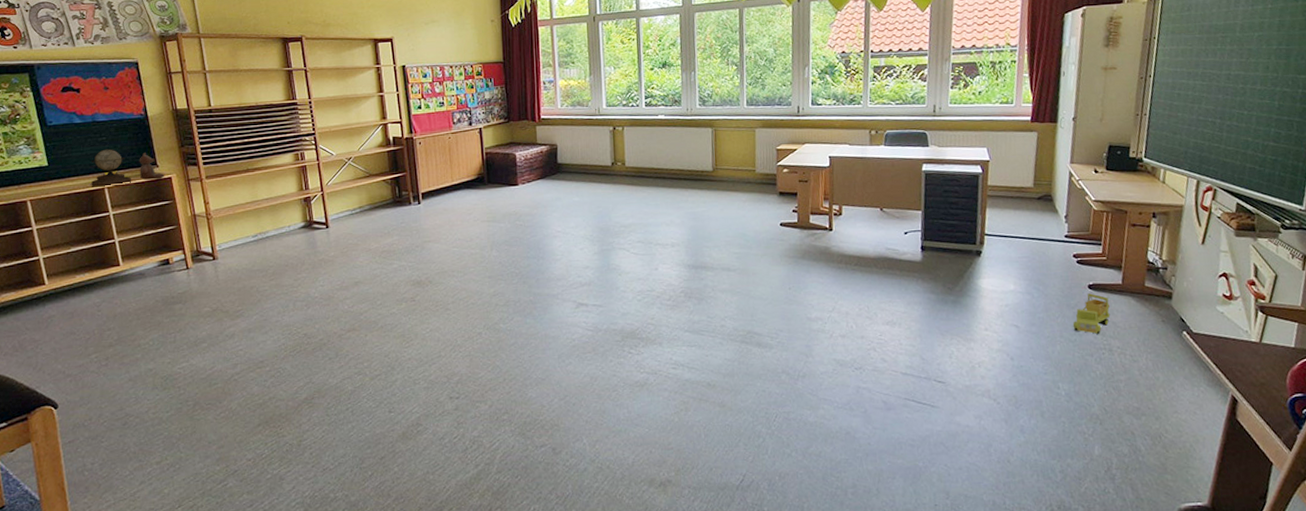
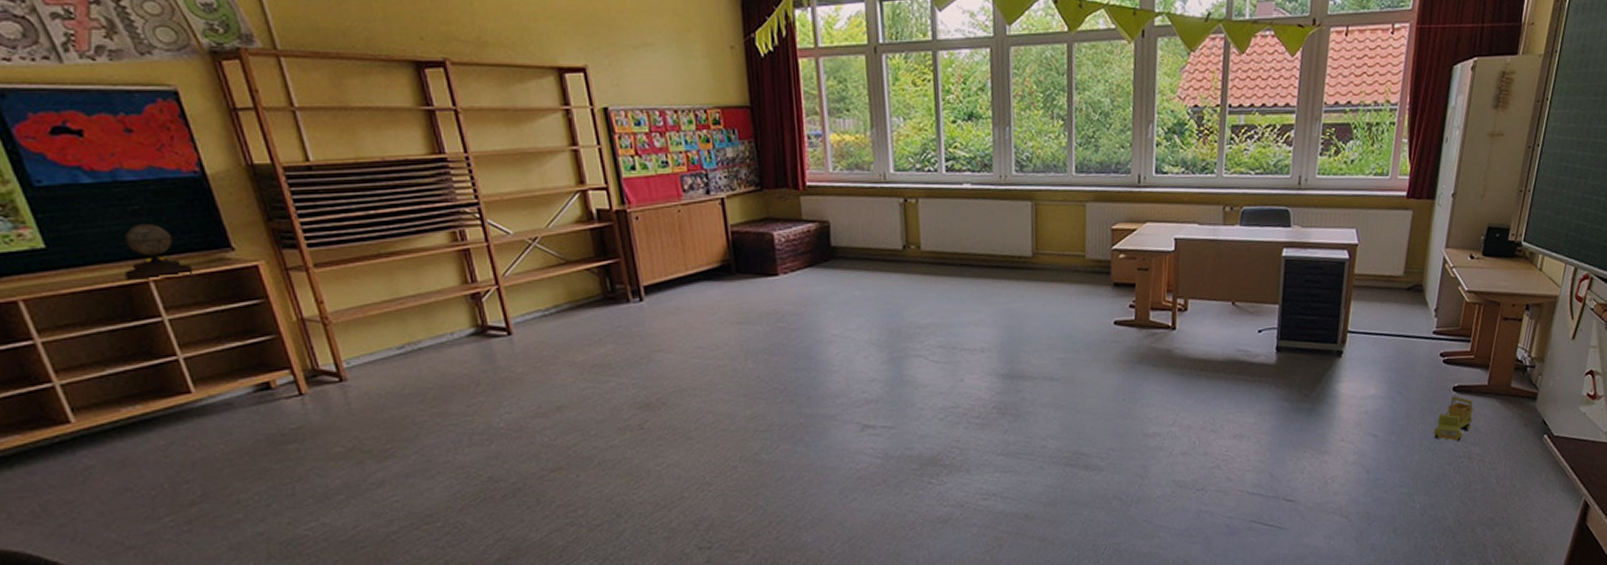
stuffed bear: present [139,153,165,181] -> none [200,229,247,271]

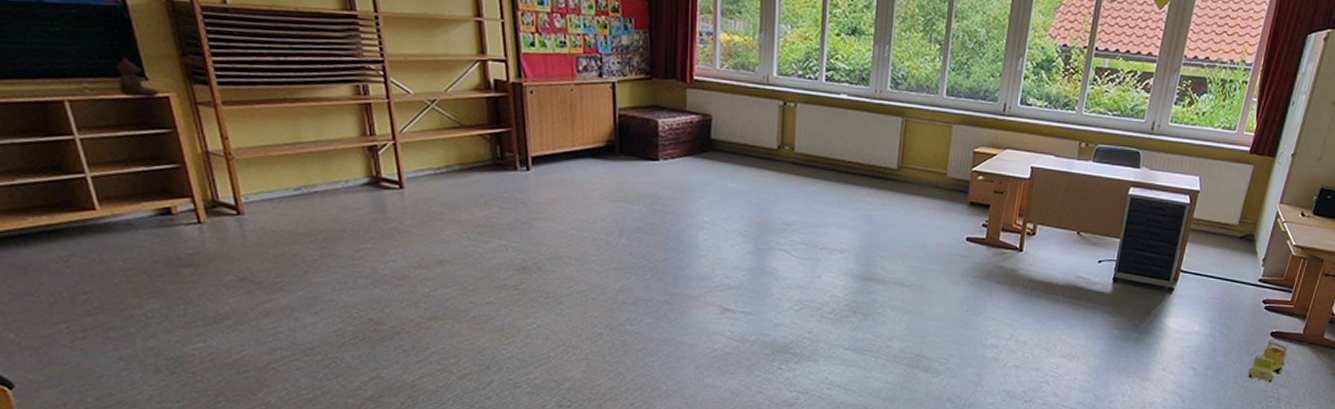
globe: present [119,223,194,280] -> none [39,44,108,100]
stuffed bear: none [200,229,247,271] -> present [116,57,159,98]

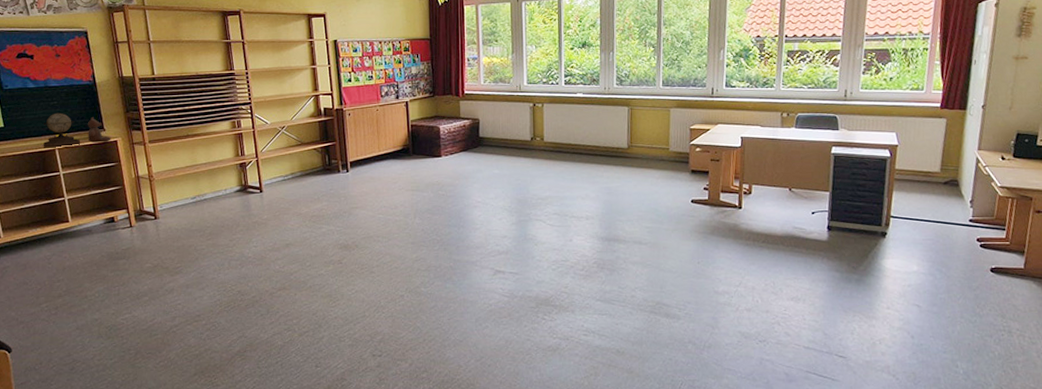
globe: none [39,44,108,100] -> present [43,112,81,148]
toy truck: present [1248,341,1287,382] -> none [973,276,1011,316]

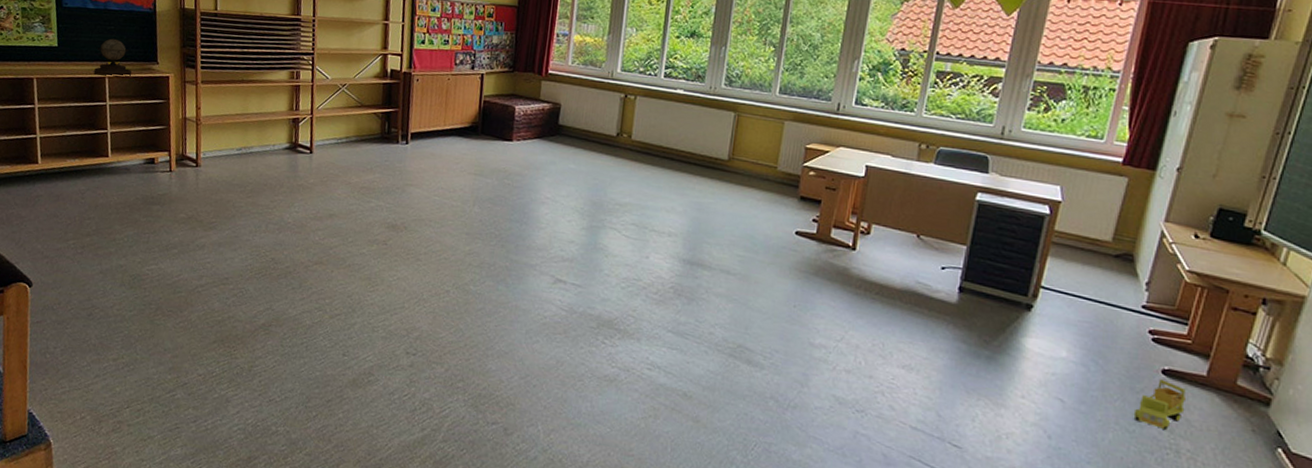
stuffed bear: present [87,117,111,144] -> none [139,48,164,77]
toy truck: none [973,276,1011,316] -> present [1133,379,1186,430]

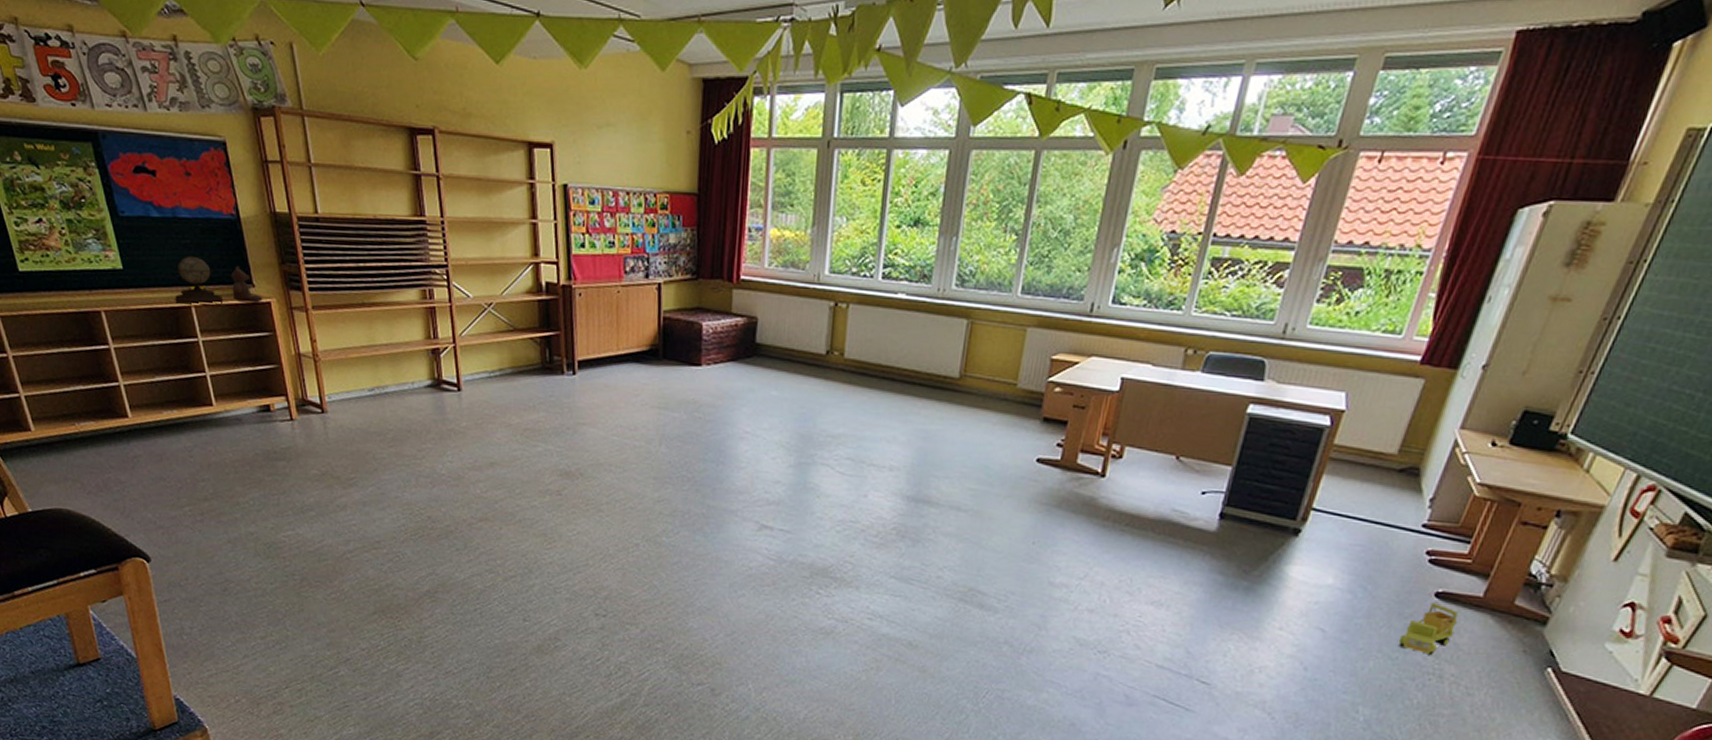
stuffed bear: none [139,48,164,77] -> present [231,266,263,304]

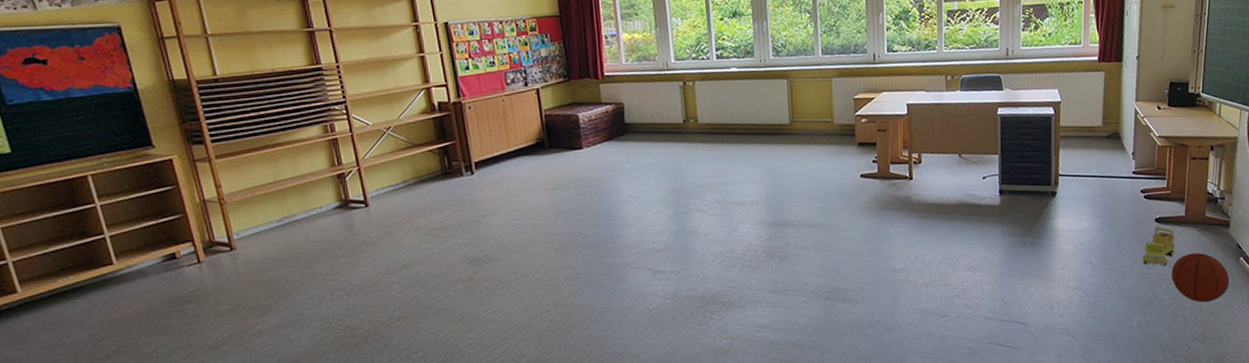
globe: present [173,255,224,306] -> none [67,129,122,175]
stuffed bear: present [231,266,263,304] -> none [129,132,164,165]
basketball: none [1433,647,1522,715] -> present [1171,252,1230,303]

